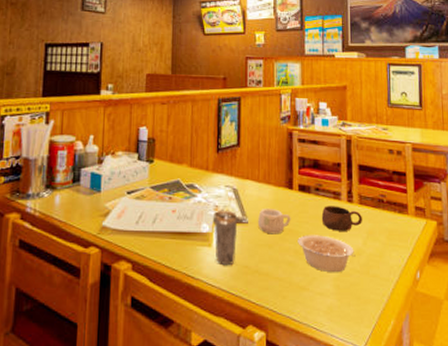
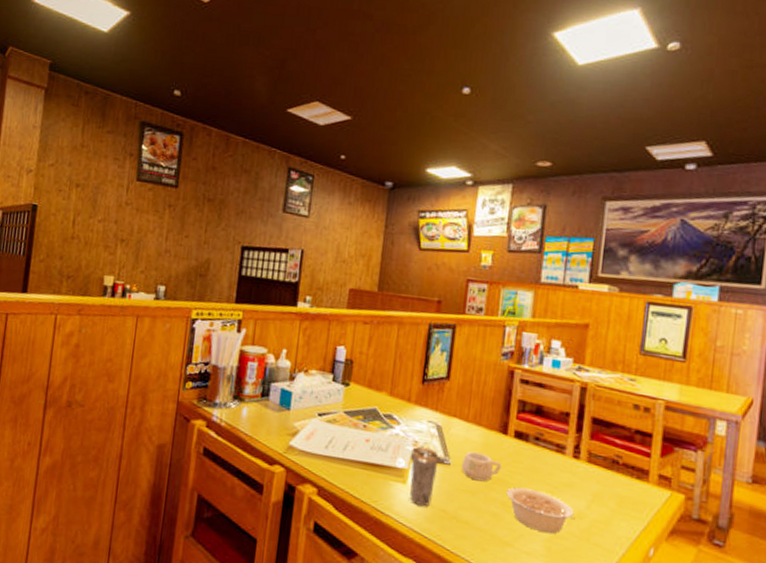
cup: present [321,206,363,231] -> none [538,458,590,490]

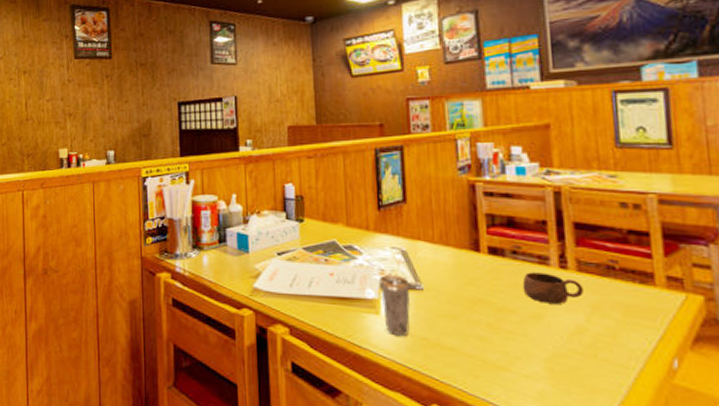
teacup: present [461,451,502,482] -> none [435,274,480,304]
legume: present [506,487,575,534] -> none [491,306,575,353]
cup: none [538,458,590,490] -> present [522,272,585,304]

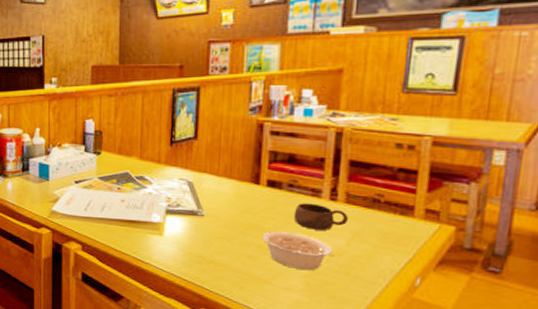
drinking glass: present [379,274,410,337] -> none [165,202,193,254]
legume: none [491,306,575,353] -> present [262,231,334,271]

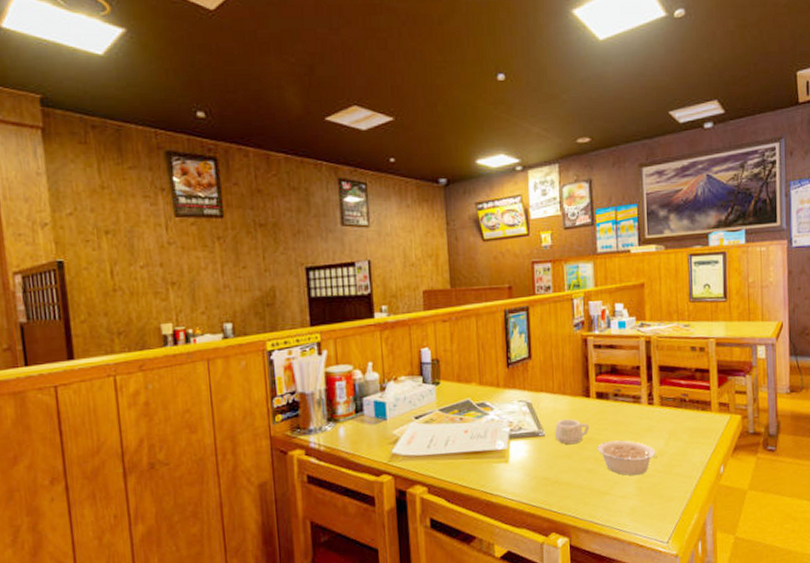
teacup: none [214,203,256,229] -> present [554,419,590,445]
cup: present [293,203,349,230] -> none [621,409,665,435]

